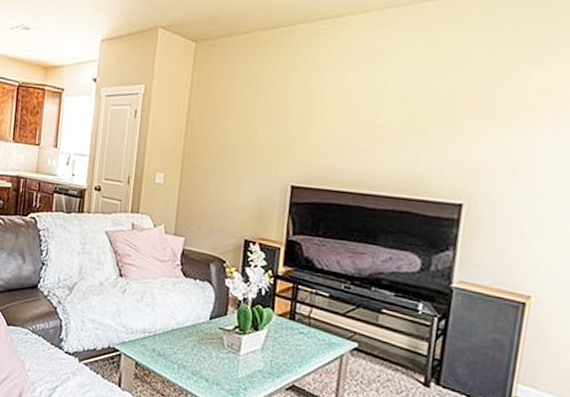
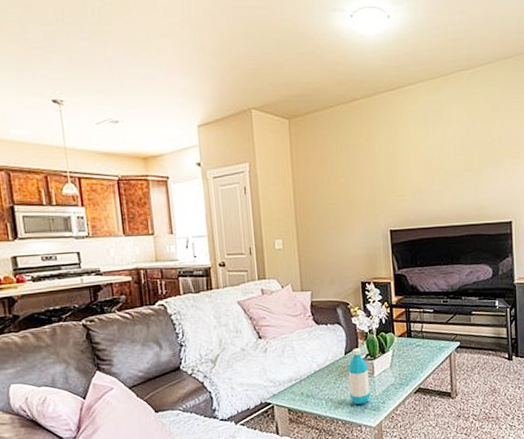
water bottle: none [206,315,235,384] -> present [348,348,371,405]

